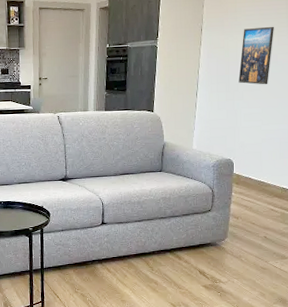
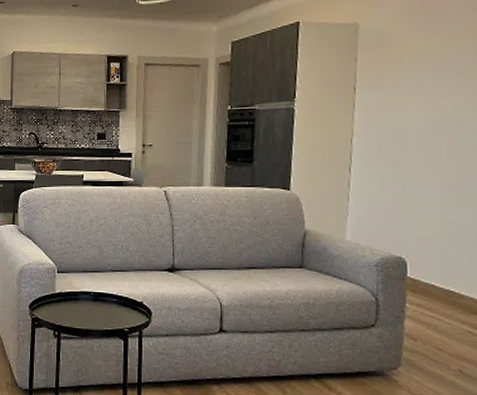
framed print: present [238,26,274,85] -> none [409,84,460,160]

